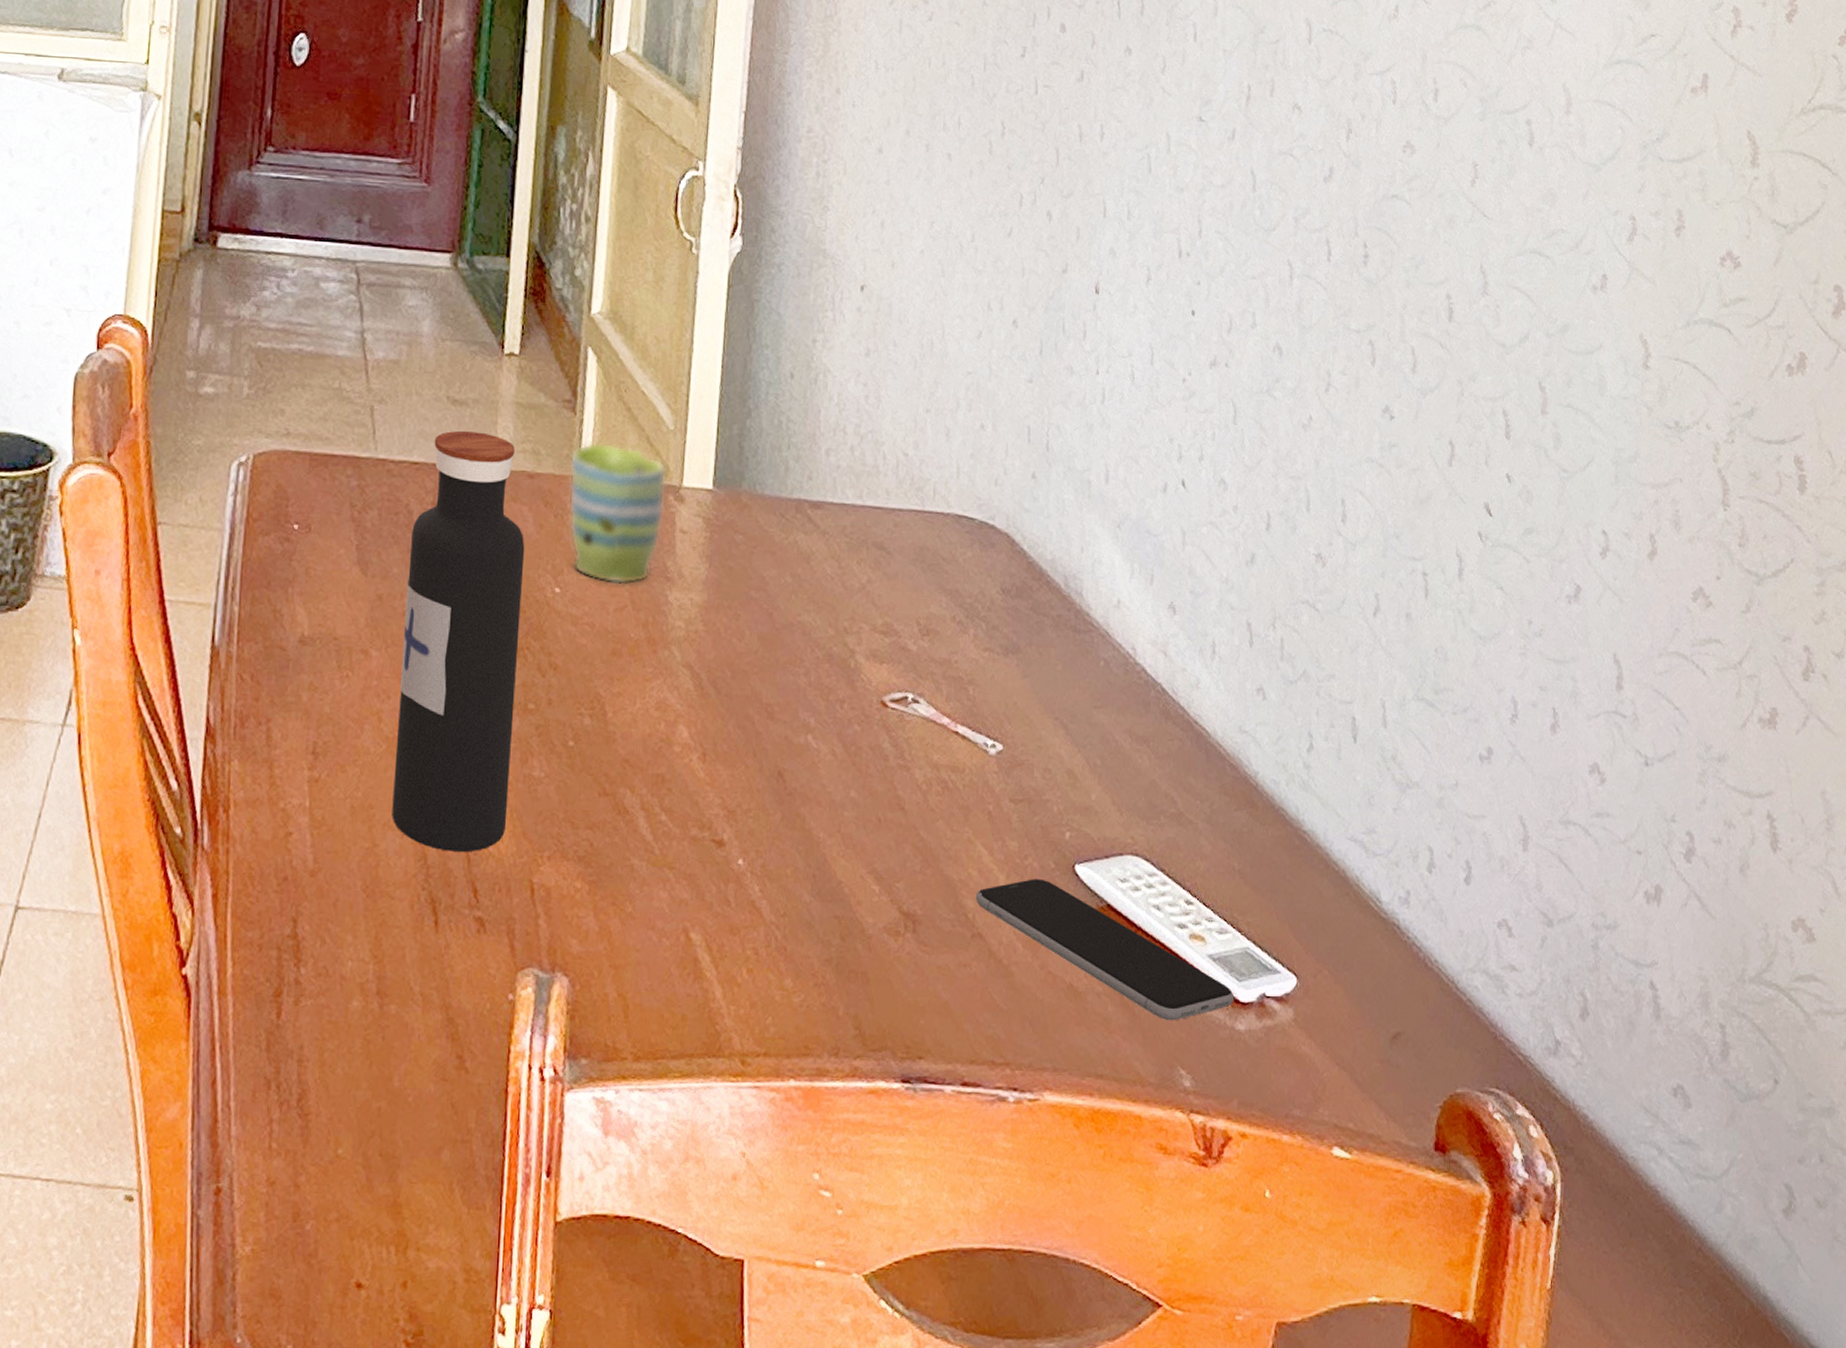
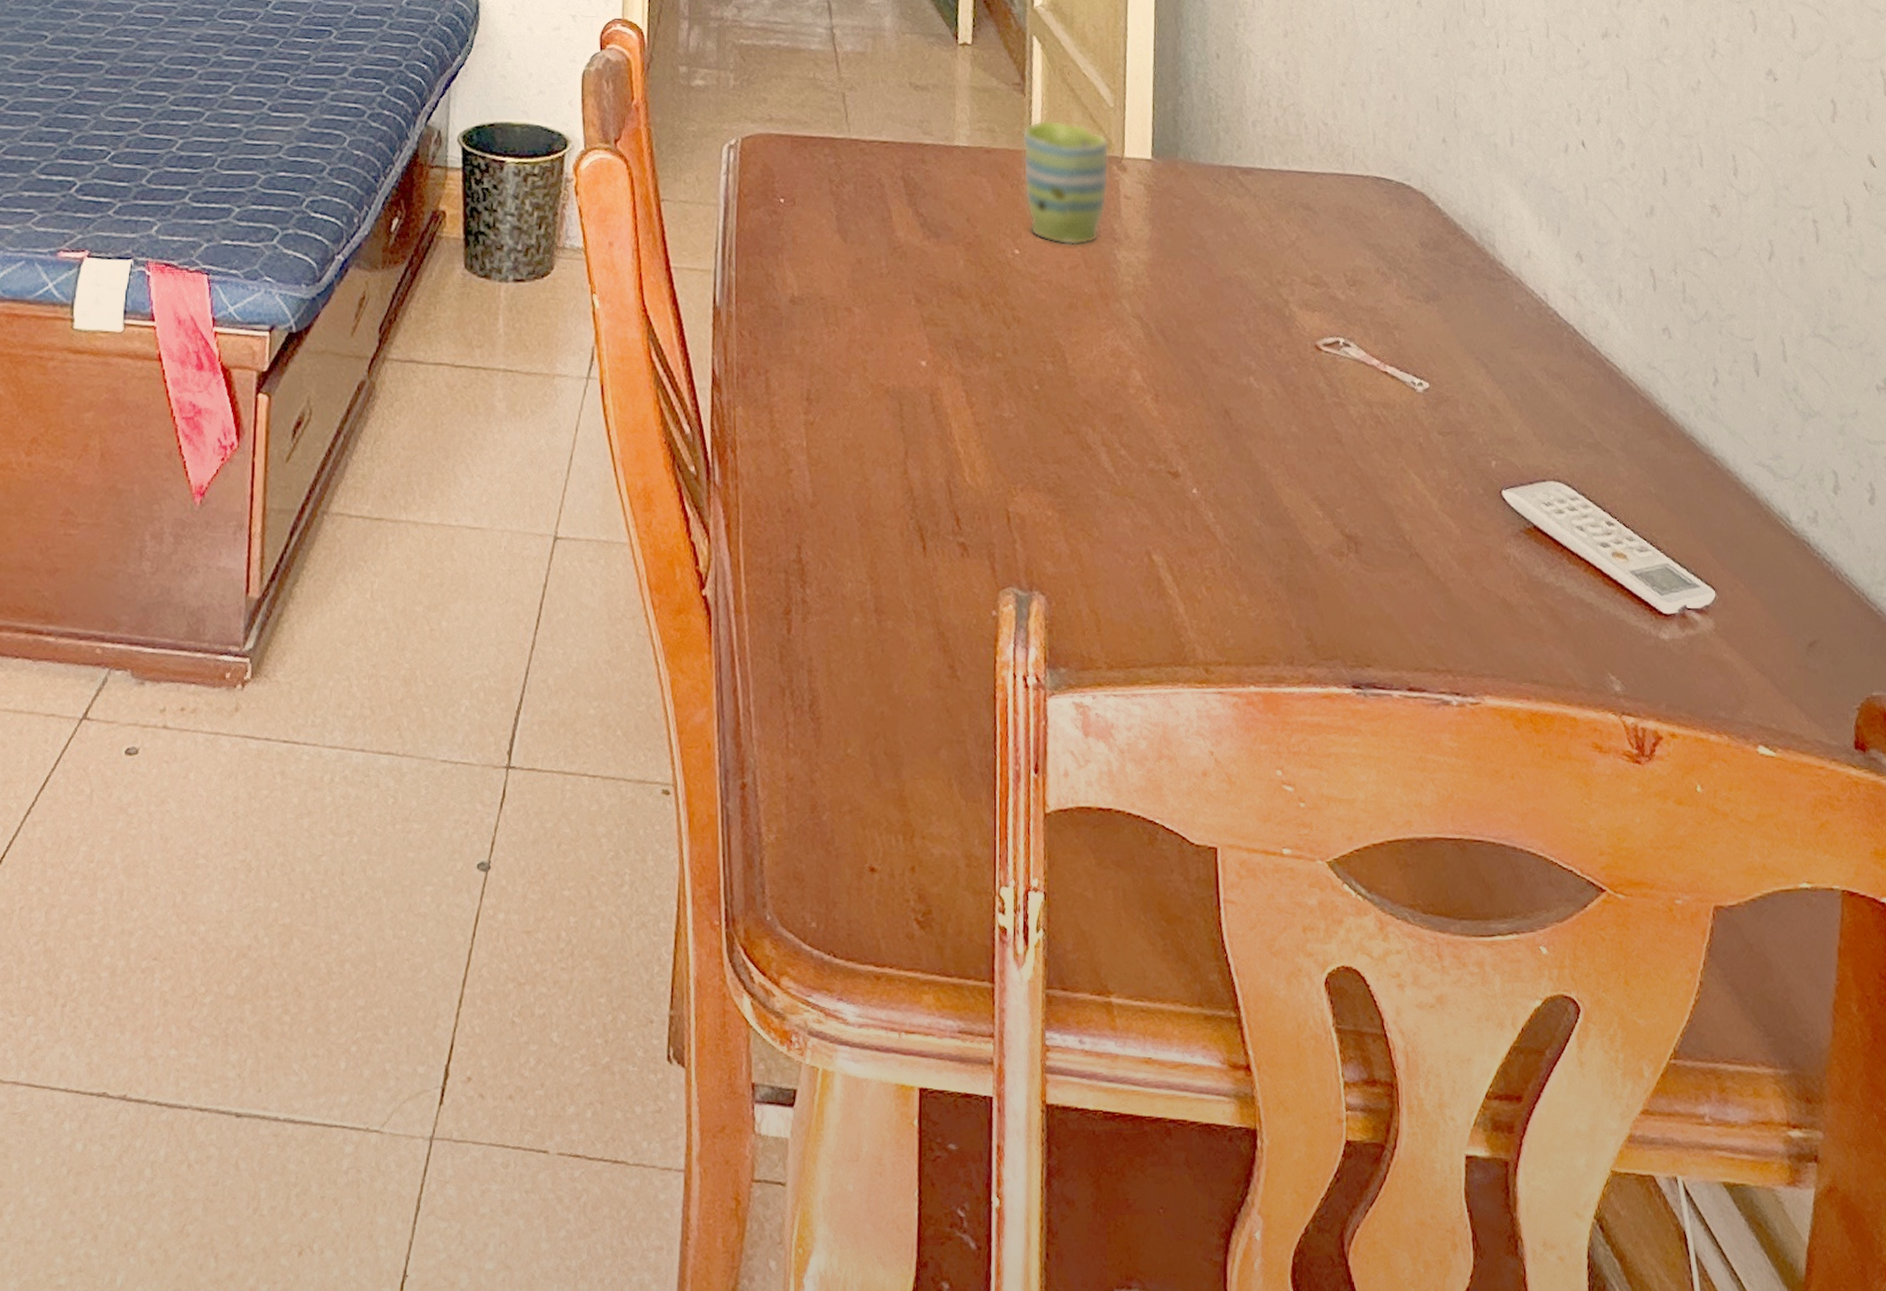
water bottle: present [392,431,525,851] -> none [880,113,986,485]
smartphone: present [975,879,1235,1021] -> none [1411,503,1658,631]

